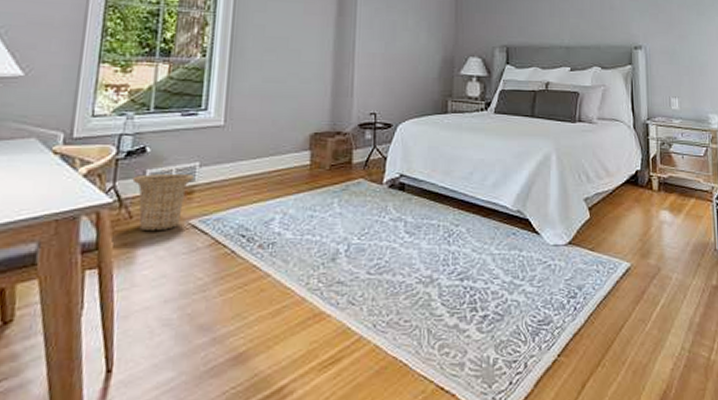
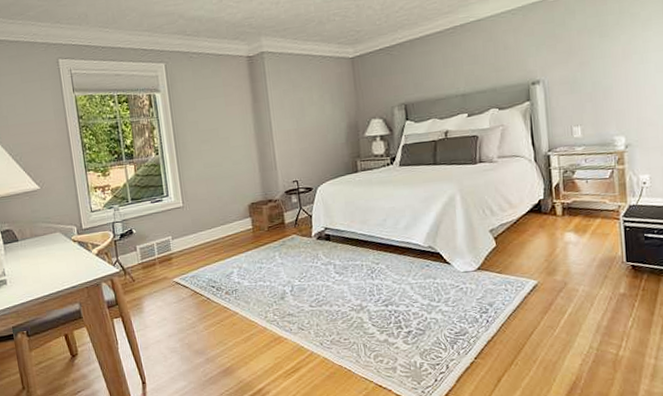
basket: present [132,174,194,230] -> none [128,246,170,289]

